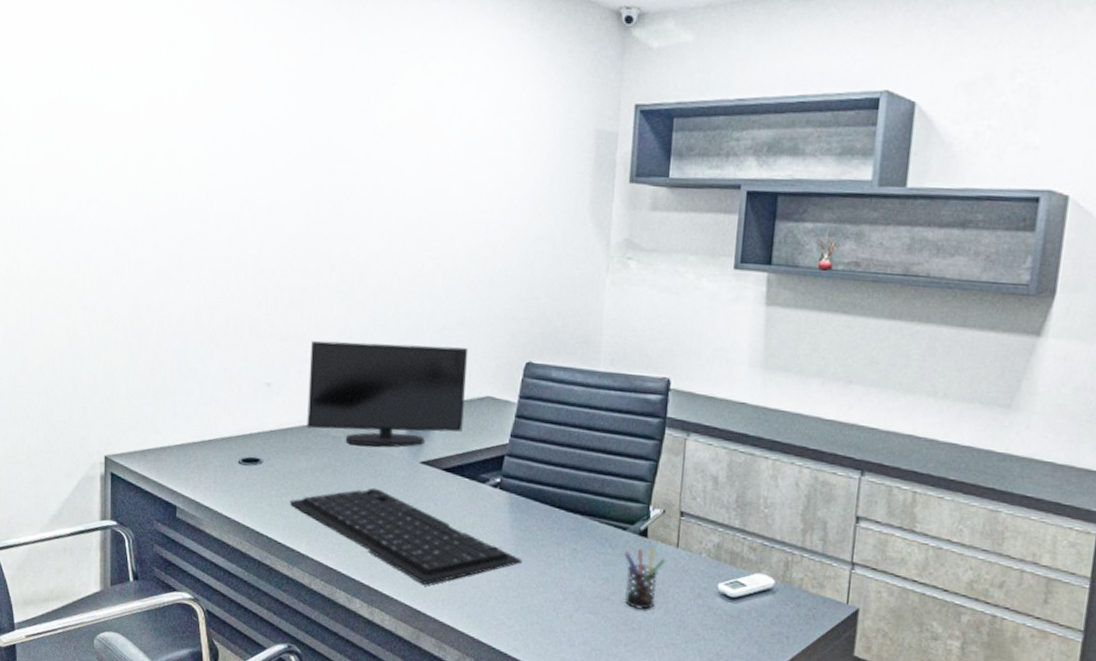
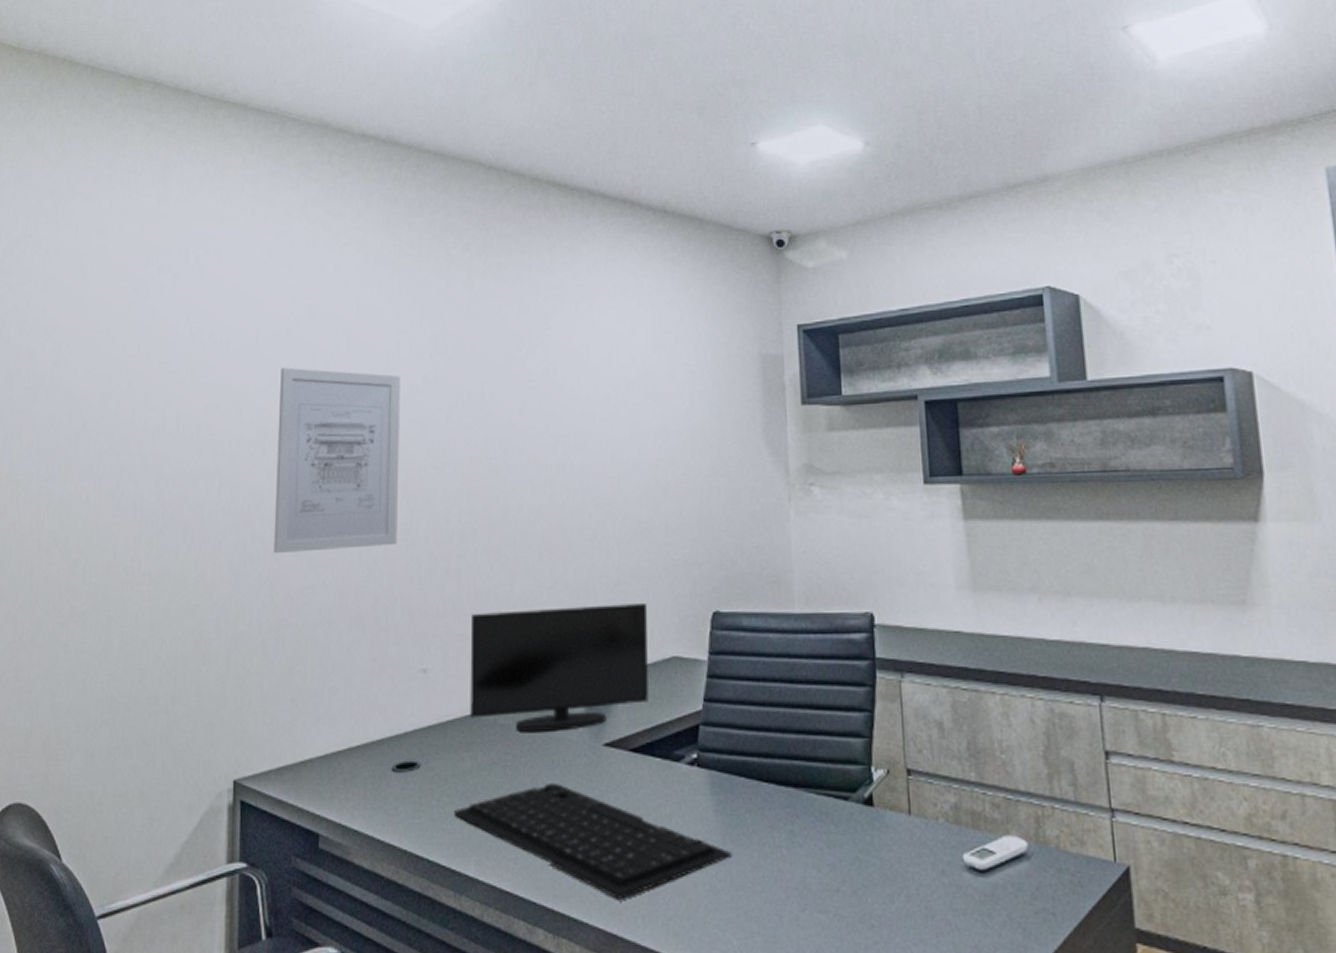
wall art: none [137,96,254,273] -> present [273,367,400,554]
pen holder: present [624,546,667,610] -> none [850,817,900,899]

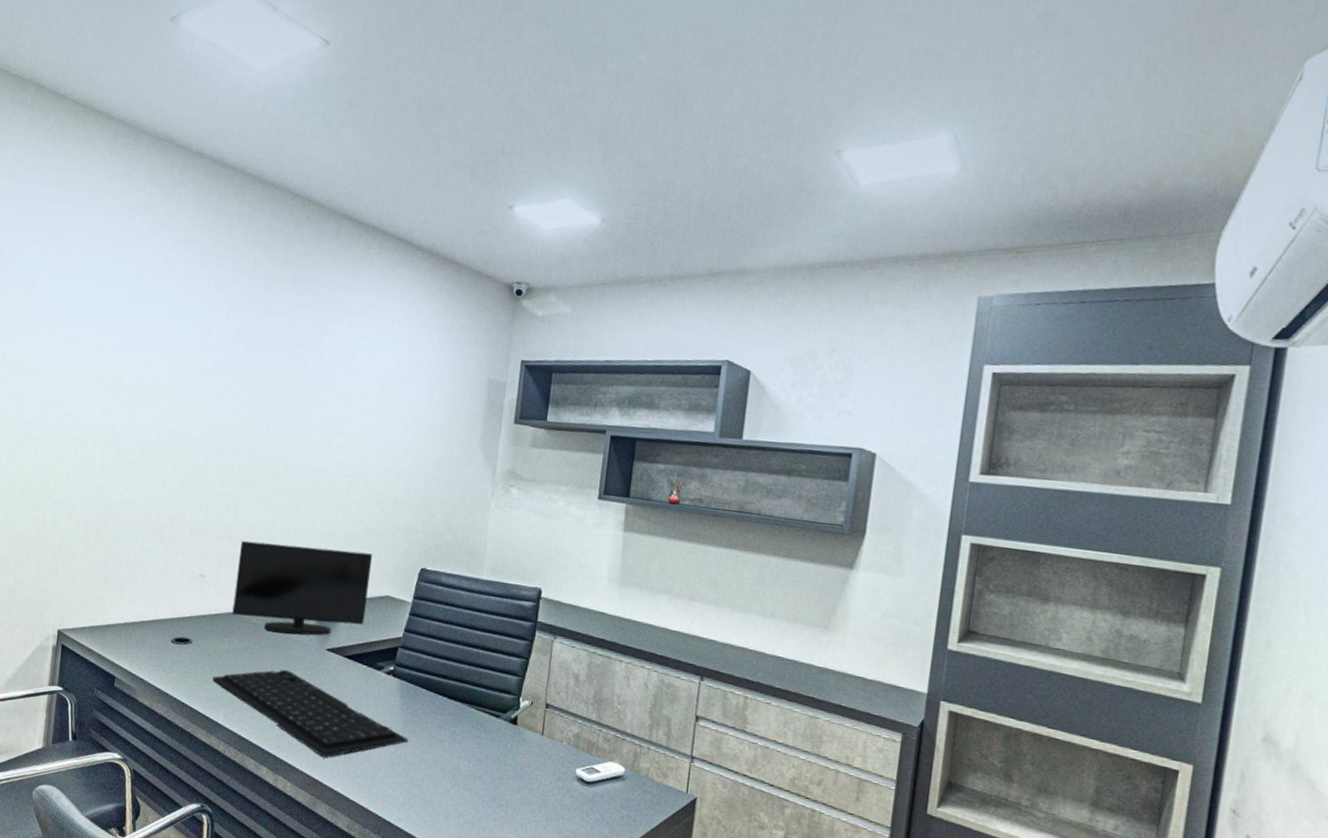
wall art: present [273,367,400,554] -> none [100,332,208,481]

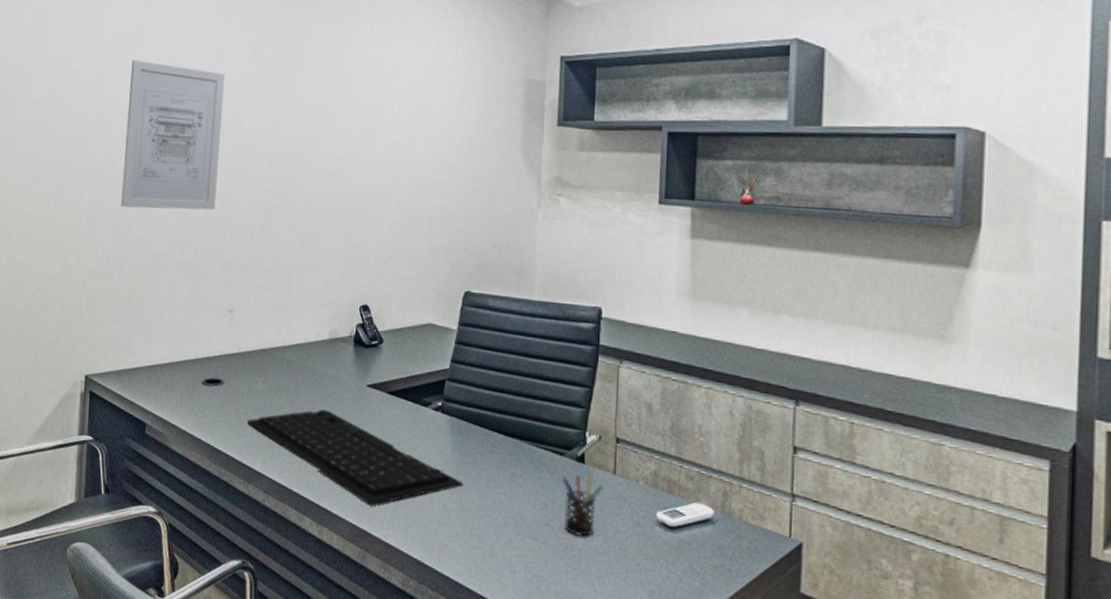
wall art: none [100,332,208,481] -> present [121,60,225,210]
monitor: present [232,540,373,636] -> none [264,270,412,371]
pen holder: none [495,733,532,789] -> present [562,472,604,537]

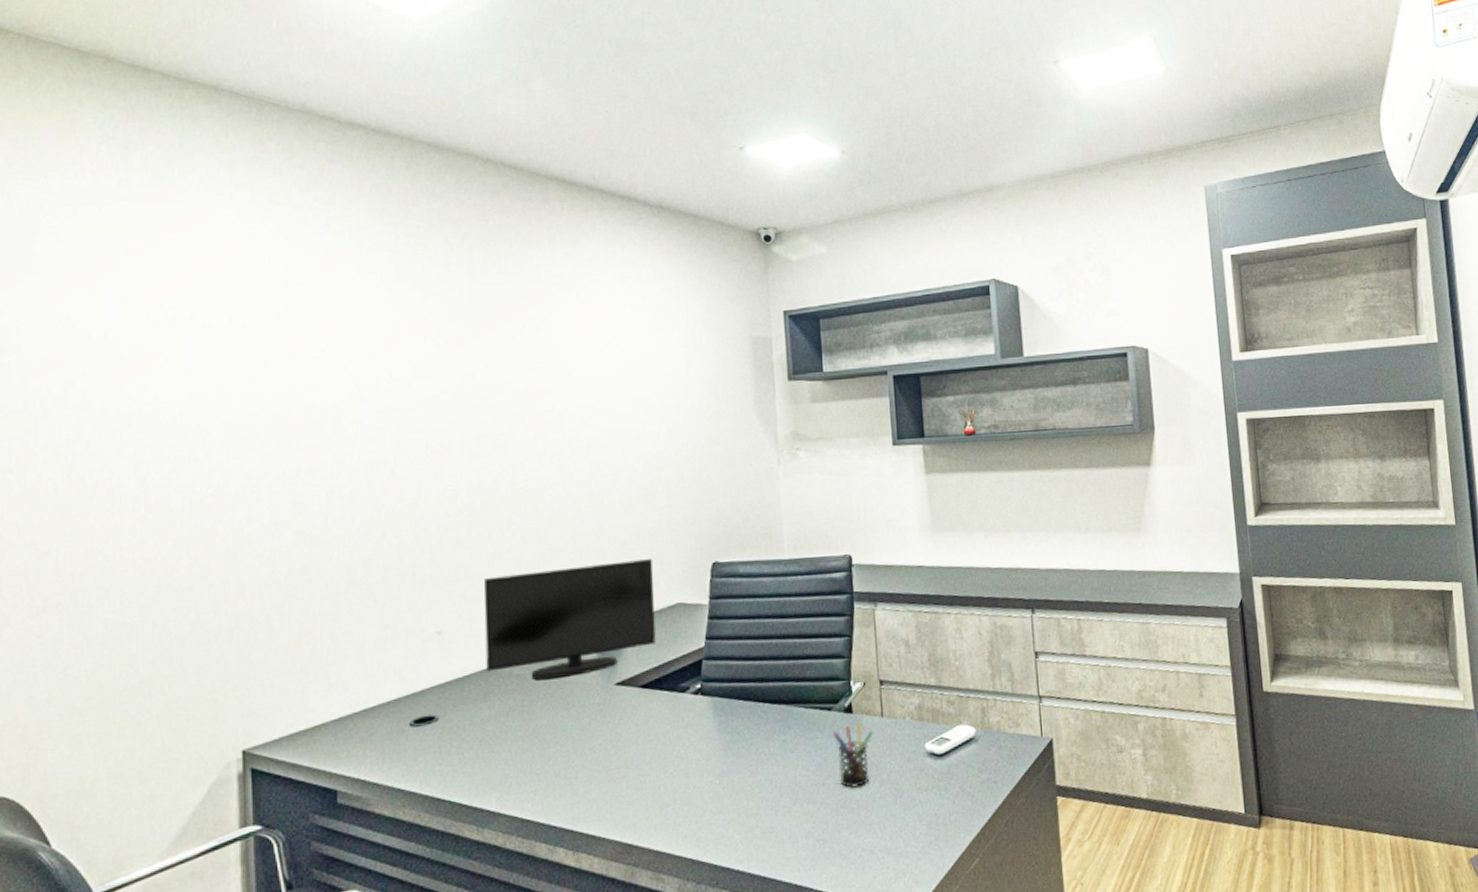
wall art: present [121,60,225,210] -> none [271,352,406,534]
keyboard: present [247,409,464,506] -> none [474,721,734,814]
monitor: none [264,270,412,371] -> present [484,559,656,680]

